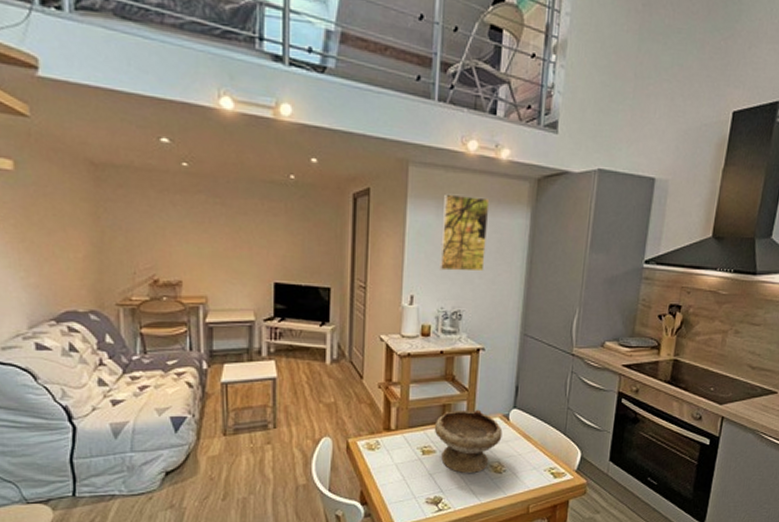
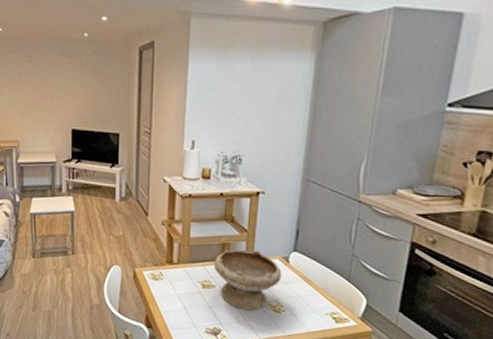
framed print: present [439,193,490,272] -> none [220,42,272,118]

